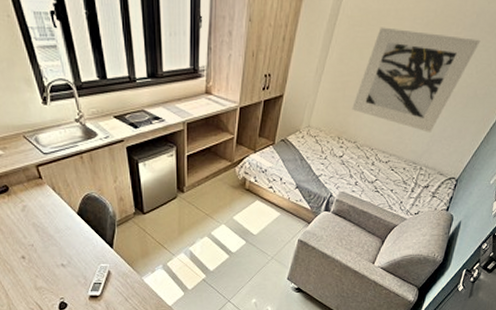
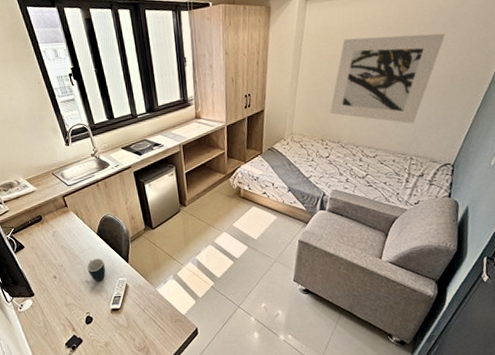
mug: none [63,241,85,266] -> present [87,258,106,282]

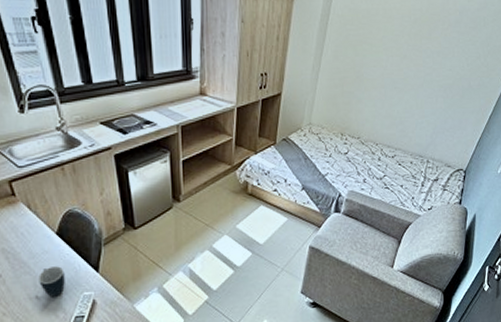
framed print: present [330,33,446,124] -> none [352,25,467,125]

